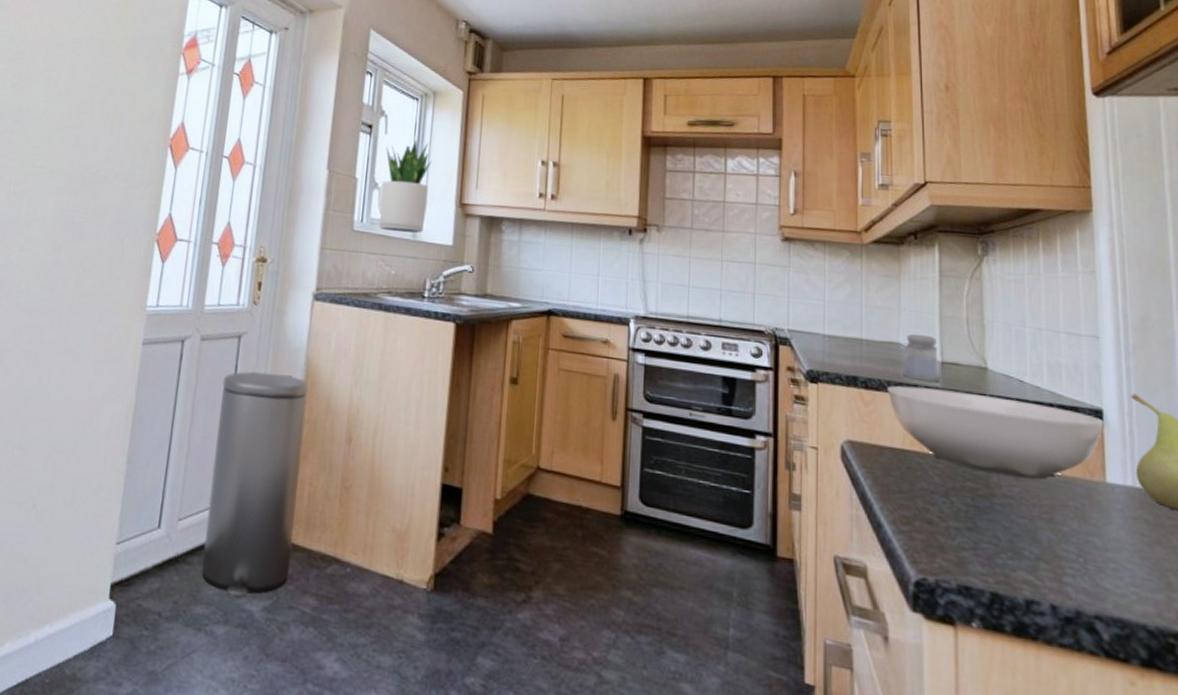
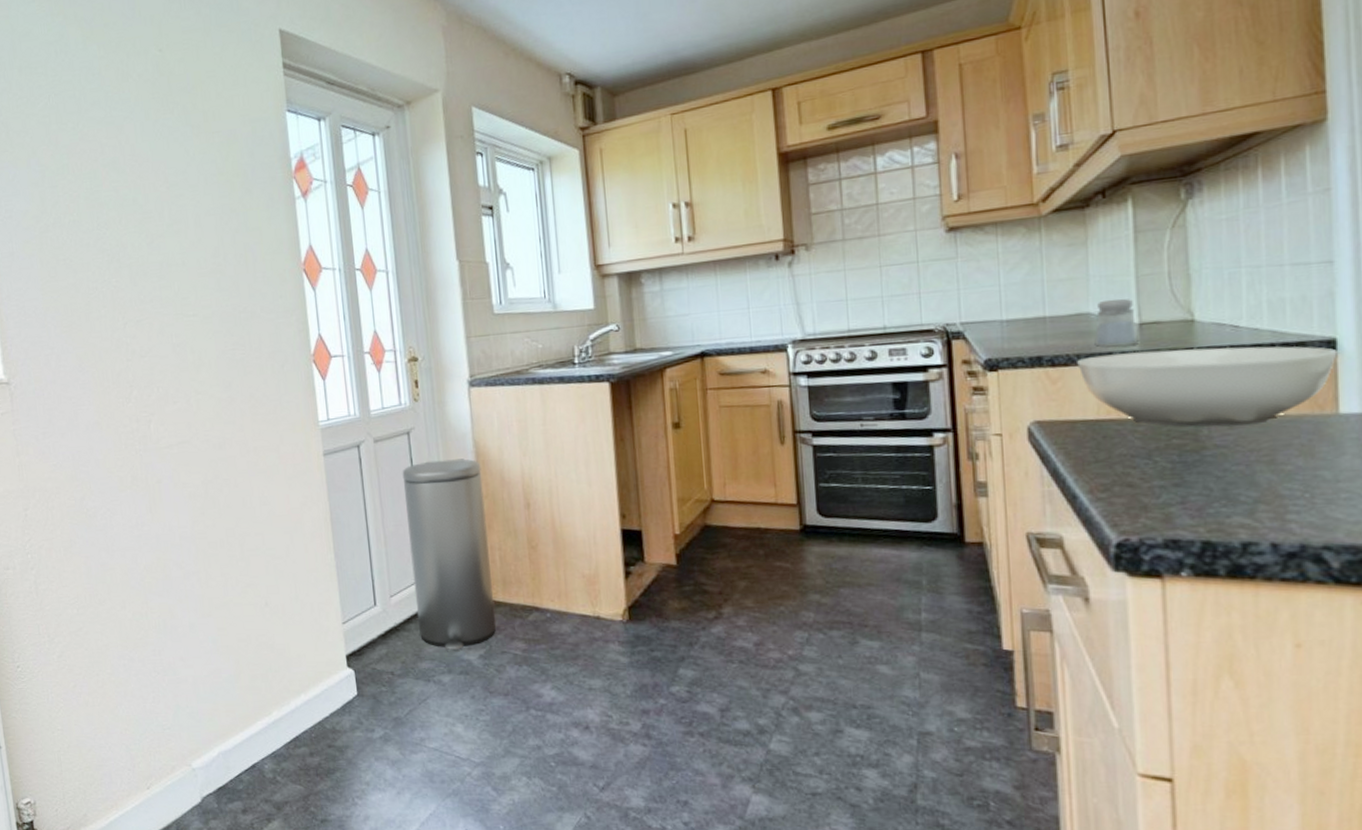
planter: present [378,139,432,233] -> none [511,211,563,308]

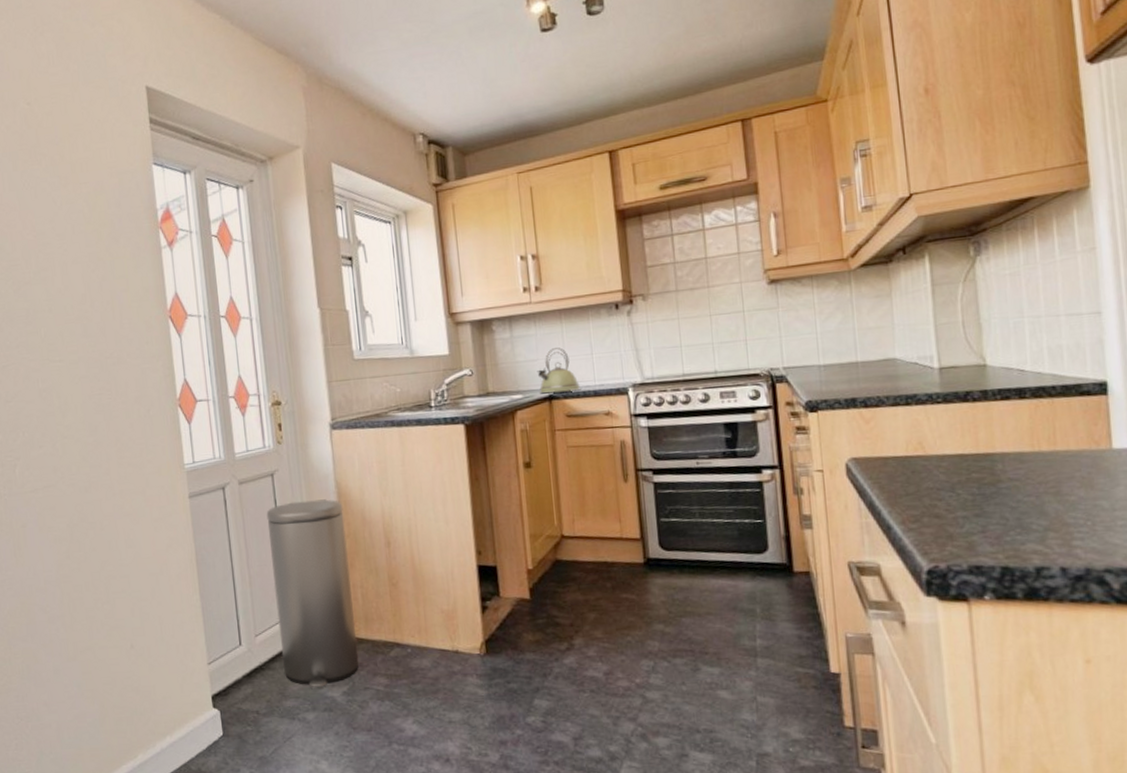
kettle: none [688,301,736,351] -> present [537,347,581,394]
bowl: present [1077,346,1337,427] -> none [887,388,1109,462]
salt shaker: present [1094,298,1138,348] -> none [901,345,939,390]

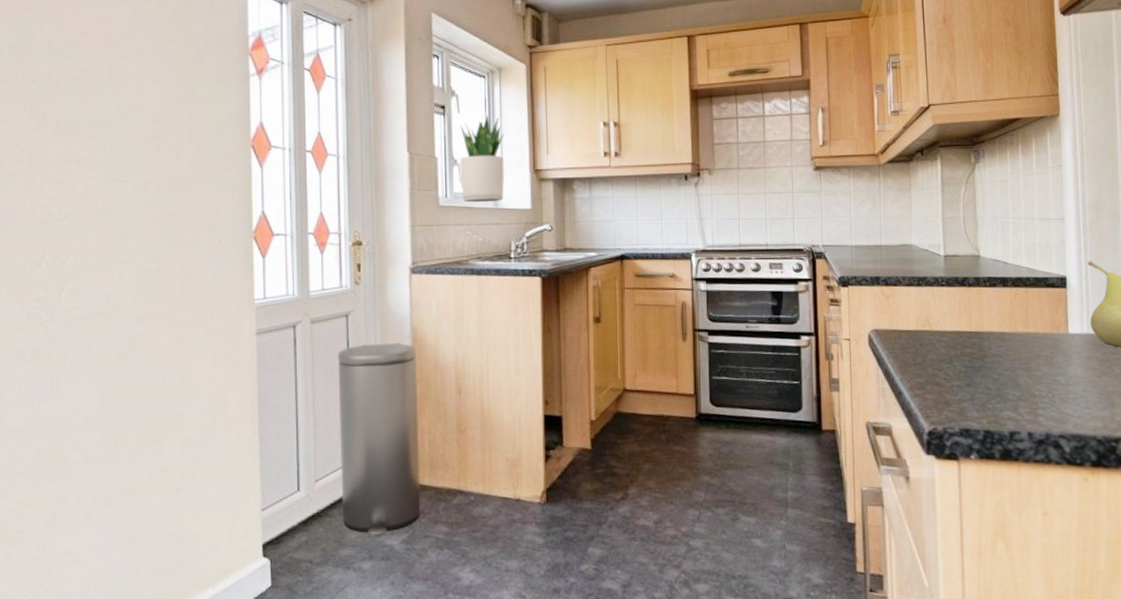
planter: none [369,262,419,354] -> present [460,115,504,203]
kettle: present [537,347,581,394] -> none [611,211,650,253]

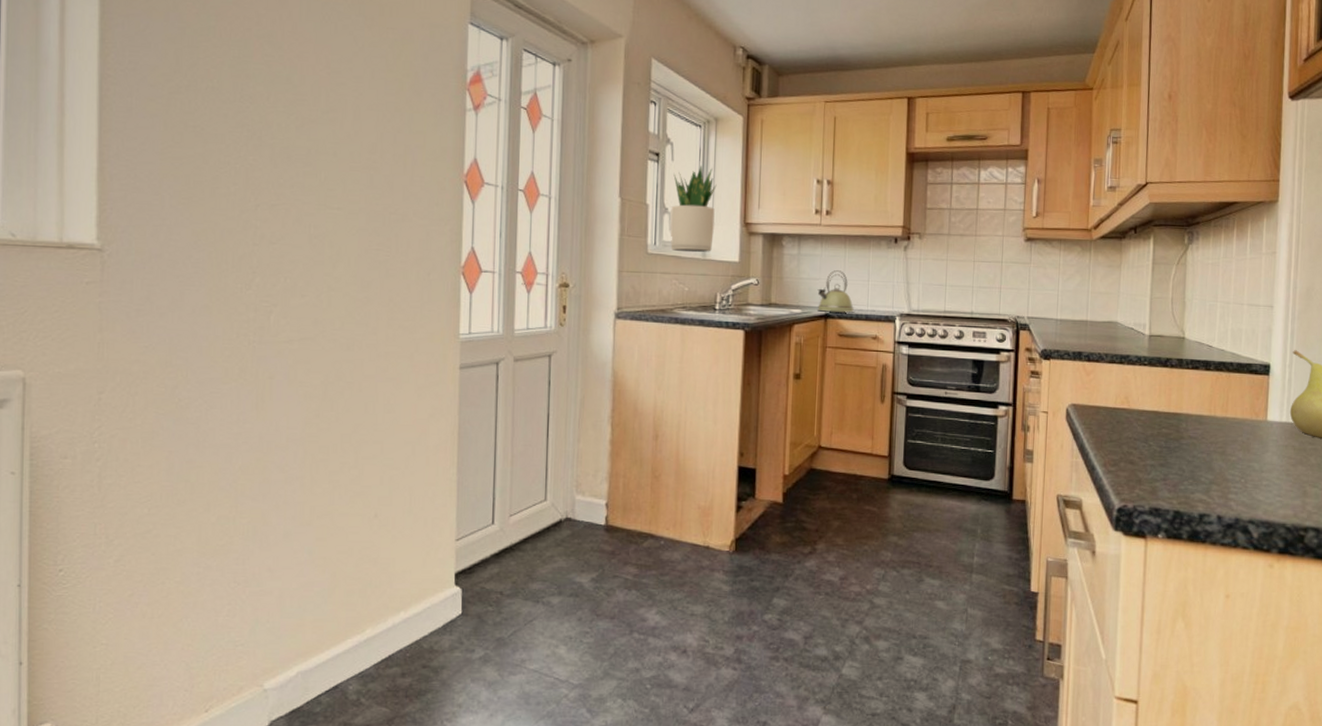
pedal bin: present [337,343,421,535] -> none [534,385,617,572]
kettle: none [611,211,650,253] -> present [817,270,855,313]

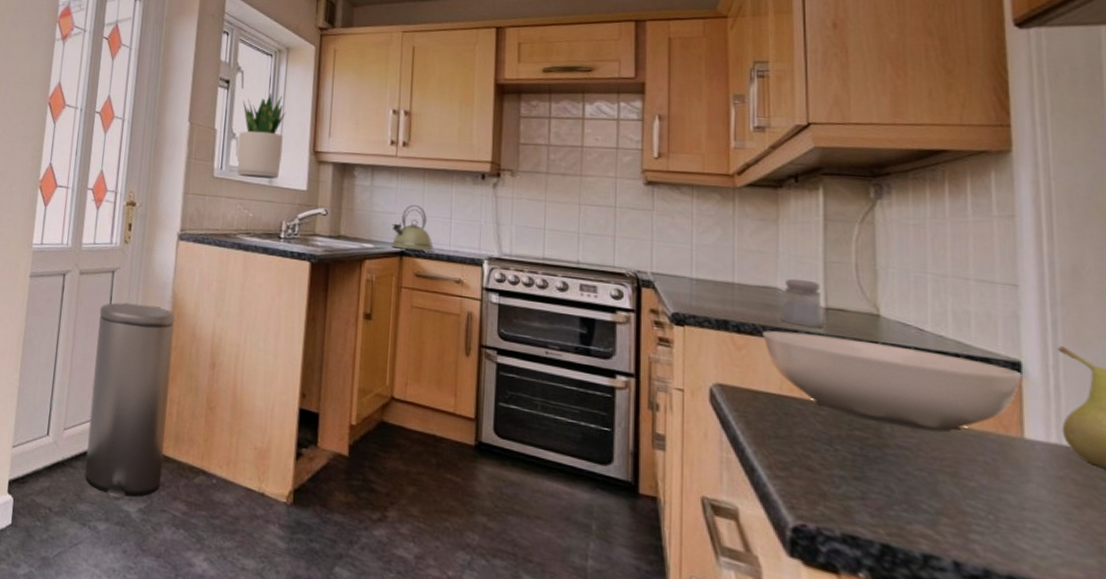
pedal bin: none [534,385,617,572] -> present [85,302,175,498]
bowl: none [1105,356,1270,423] -> present [762,330,1022,433]
salt shaker: none [1118,313,1148,353] -> present [781,278,824,329]

